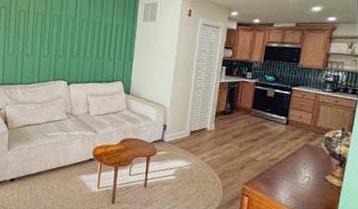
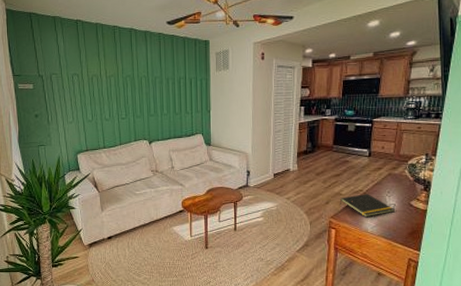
notepad: none [254,162,309,188] -> present [339,194,395,218]

